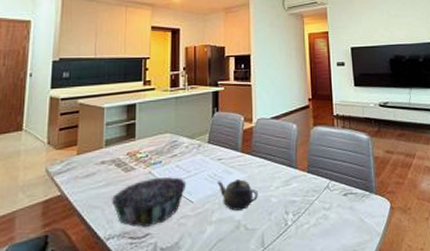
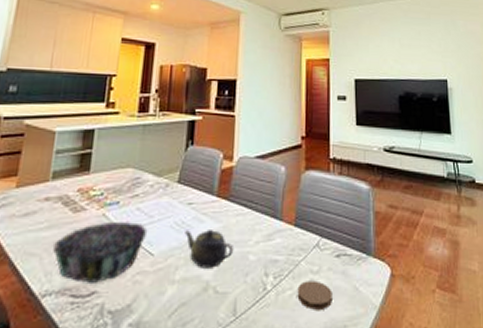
coaster: none [313,215,343,239] -> present [297,280,332,310]

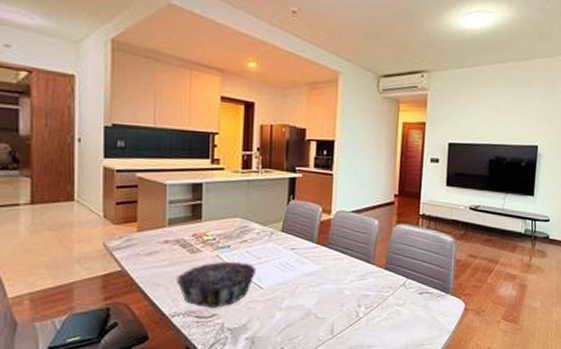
teapot: present [185,230,235,269] -> none [289,270,332,300]
coaster: present [297,280,332,310] -> none [384,311,414,332]

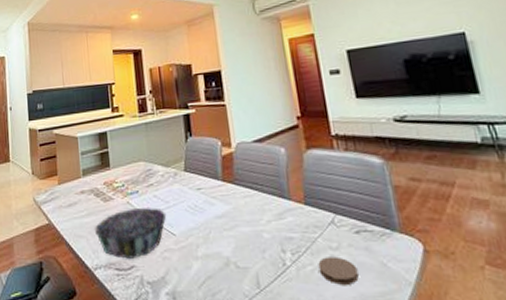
coaster: none [384,311,414,332] -> present [318,256,359,285]

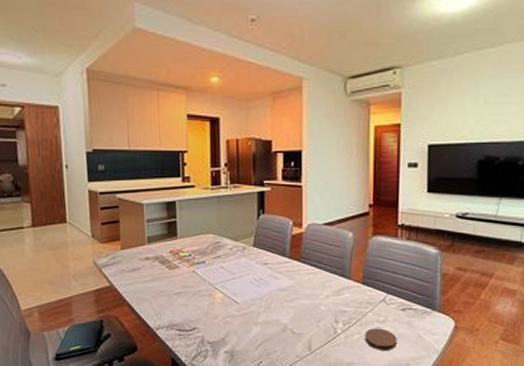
decorative bowl: present [94,206,167,259] -> none [157,276,232,322]

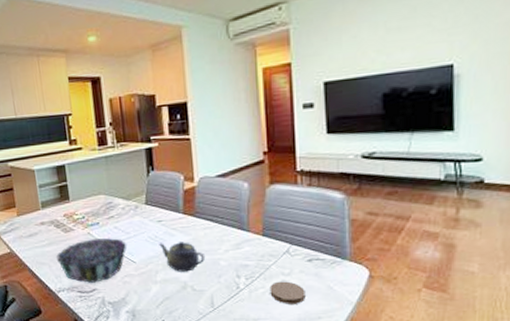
decorative bowl: none [157,276,232,322] -> present [55,237,128,283]
teapot: none [263,285,307,315] -> present [159,242,206,272]

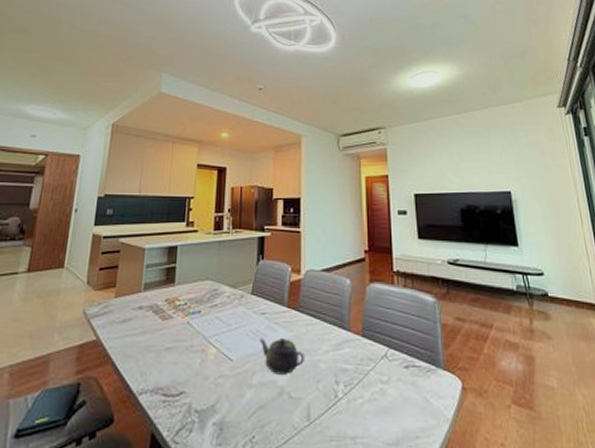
decorative bowl: present [55,237,128,283] -> none [146,328,227,384]
coaster: present [269,281,305,304] -> none [368,390,403,419]

